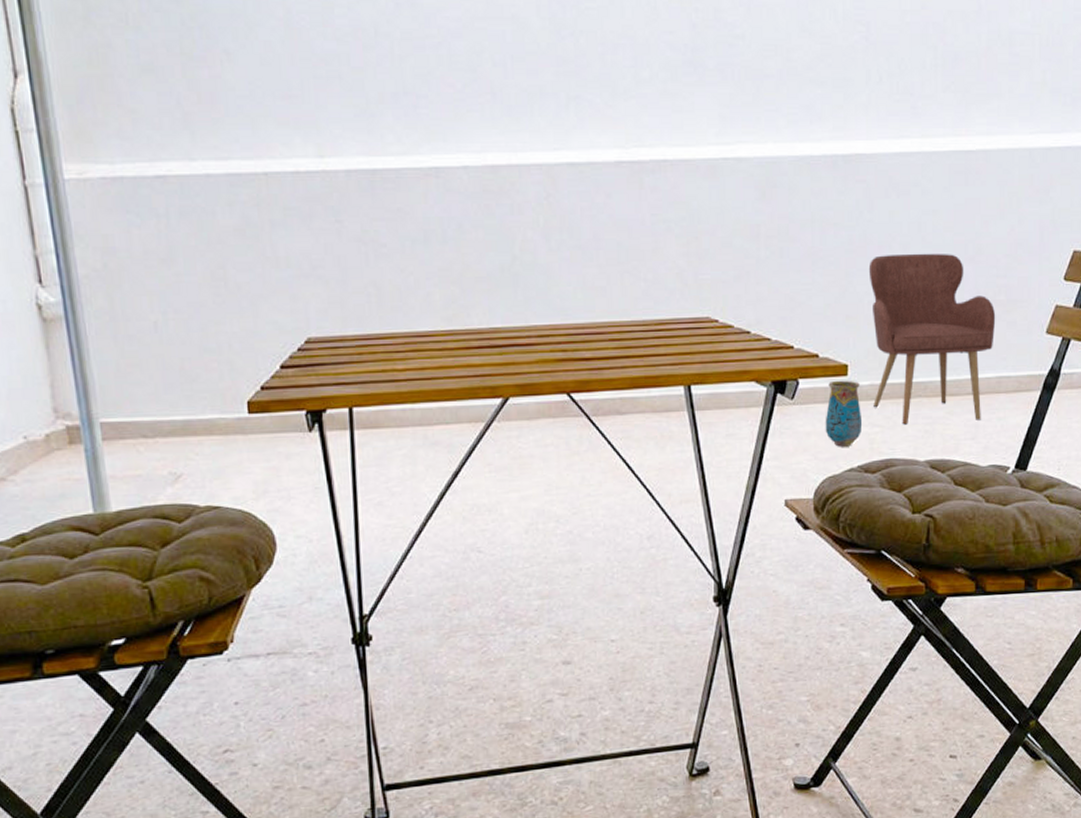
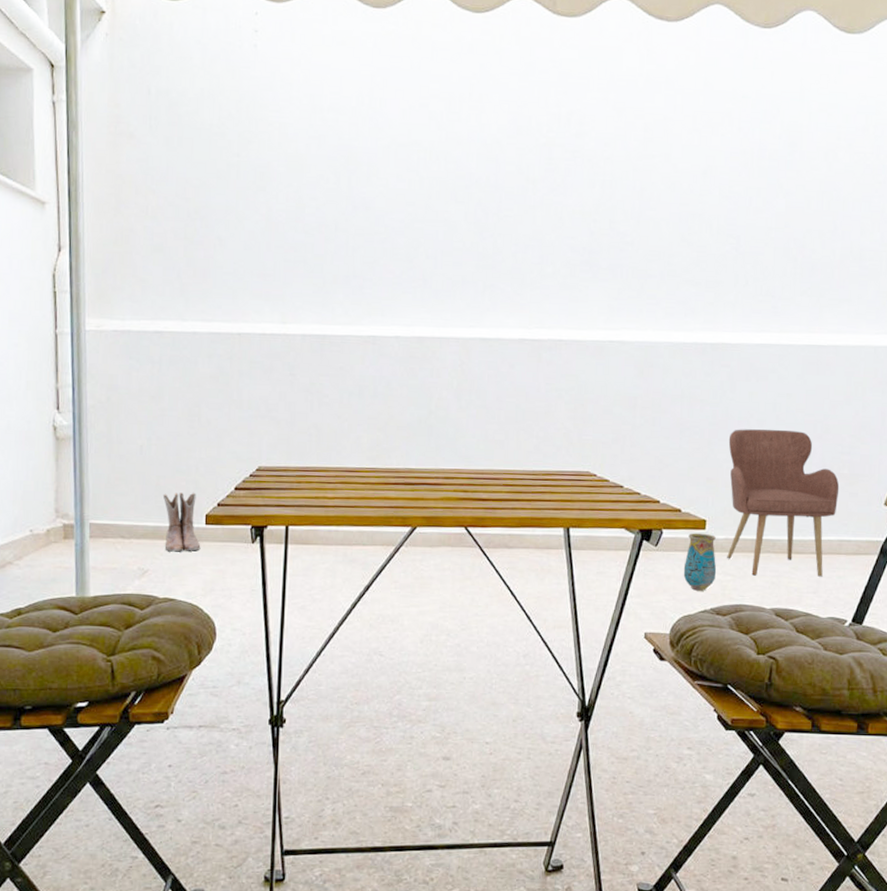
boots: none [189,375,246,450] -> present [162,492,201,552]

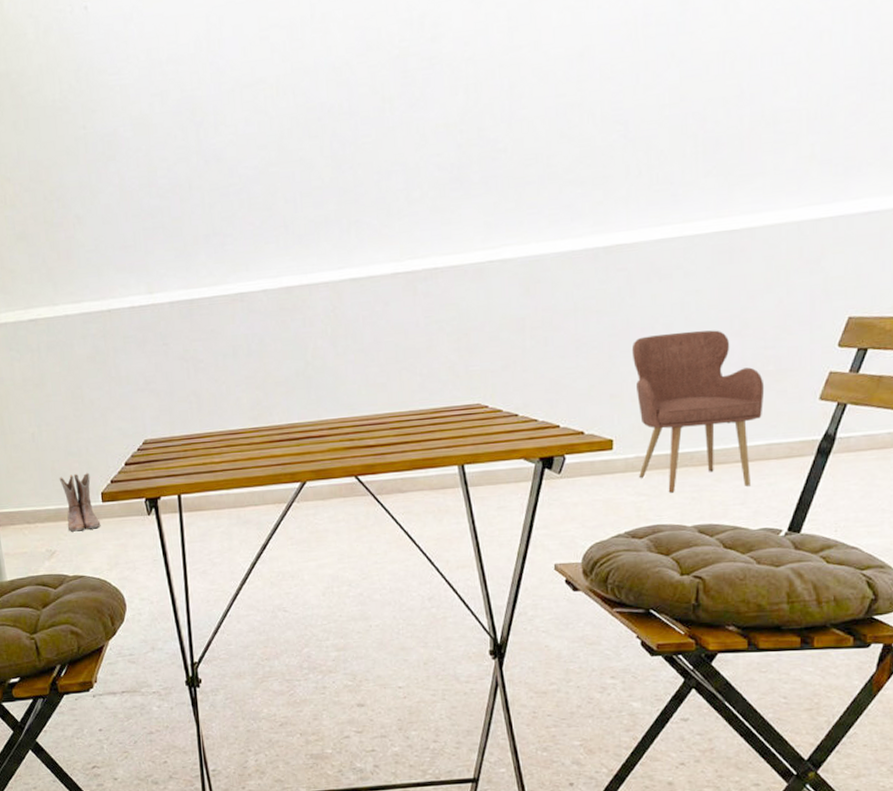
vase: present [683,532,717,591] -> none [591,453,629,515]

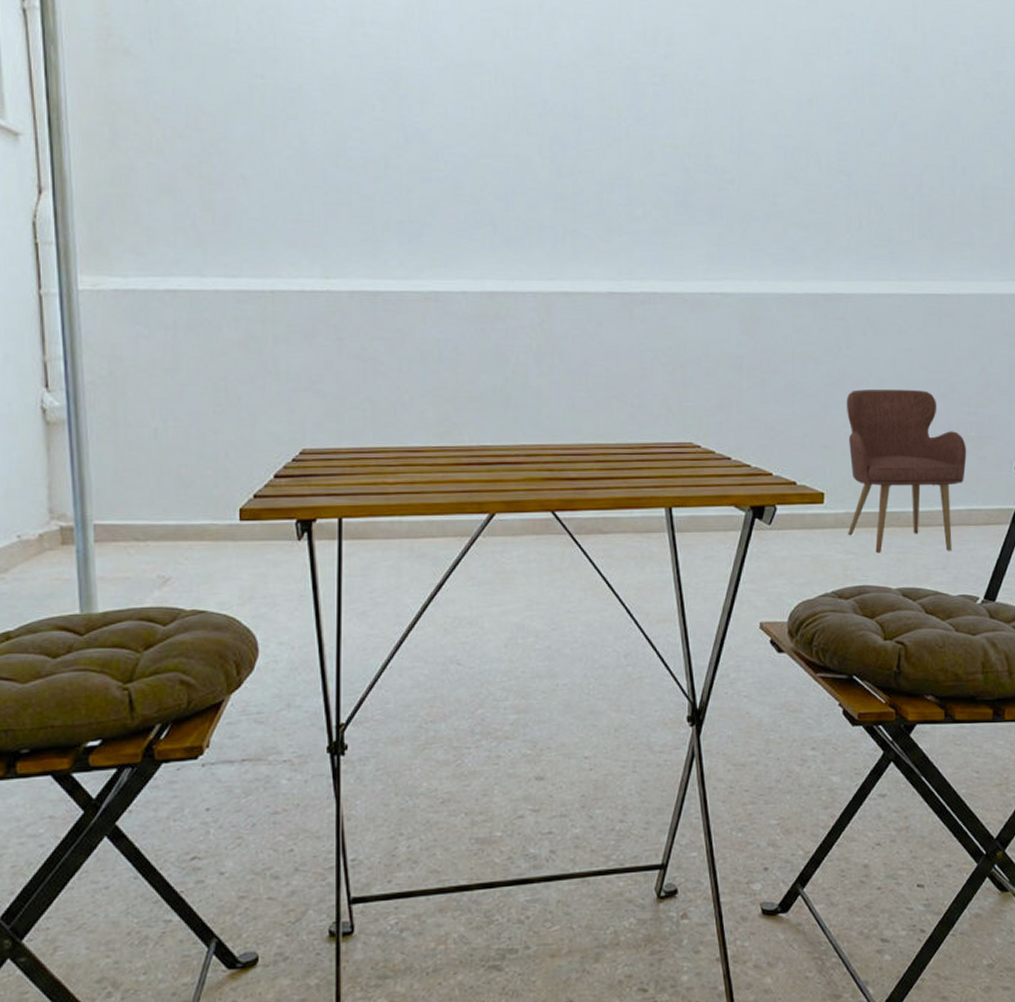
boots: present [59,472,101,532] -> none [185,482,235,555]

